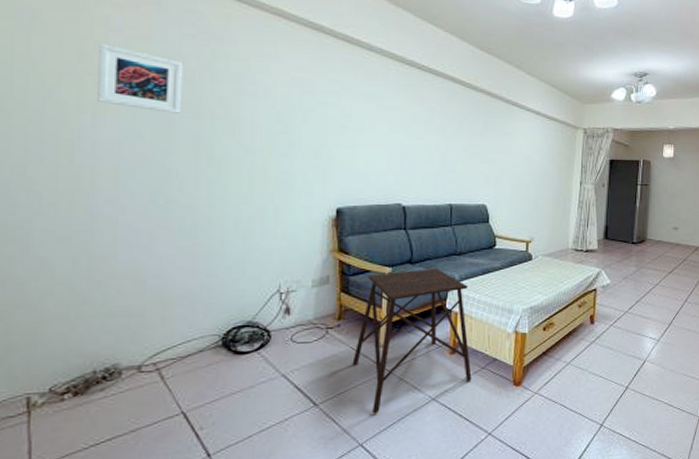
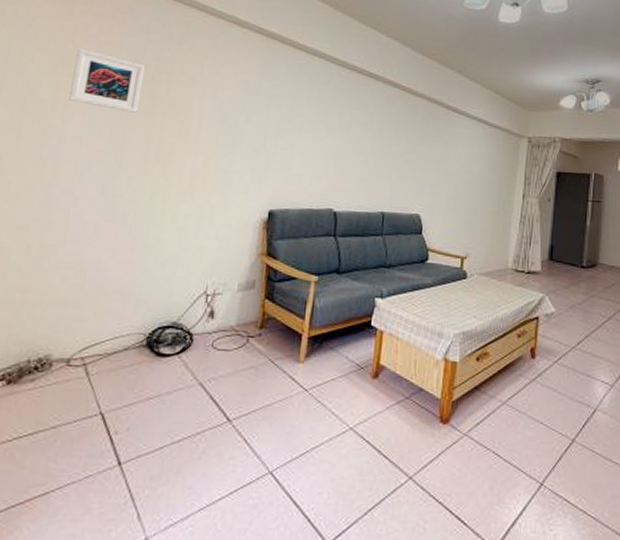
side table: present [352,268,472,414] -> none [269,280,395,438]

